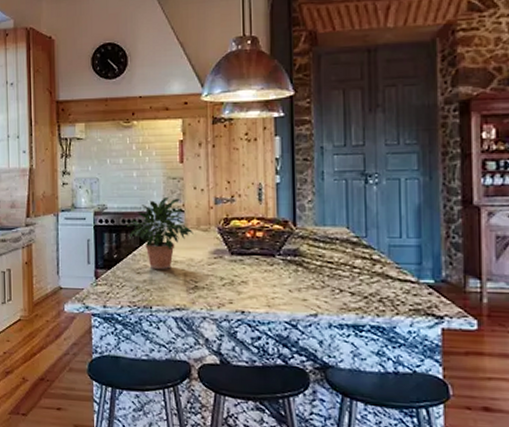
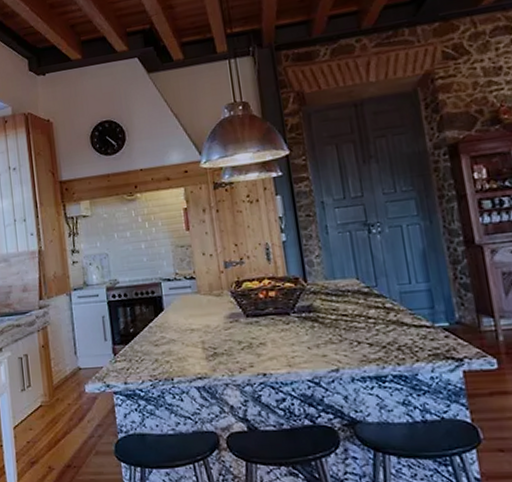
potted plant: present [127,198,193,270] -> none [140,265,207,340]

